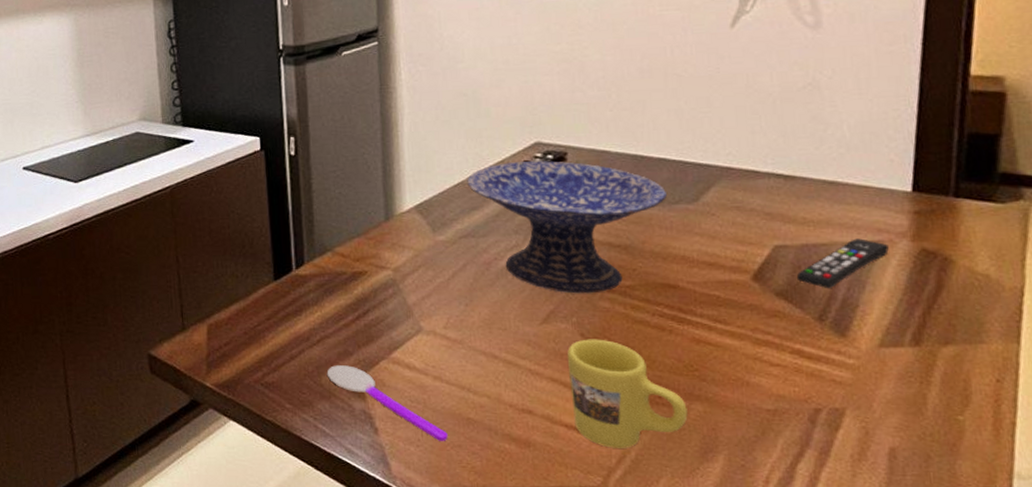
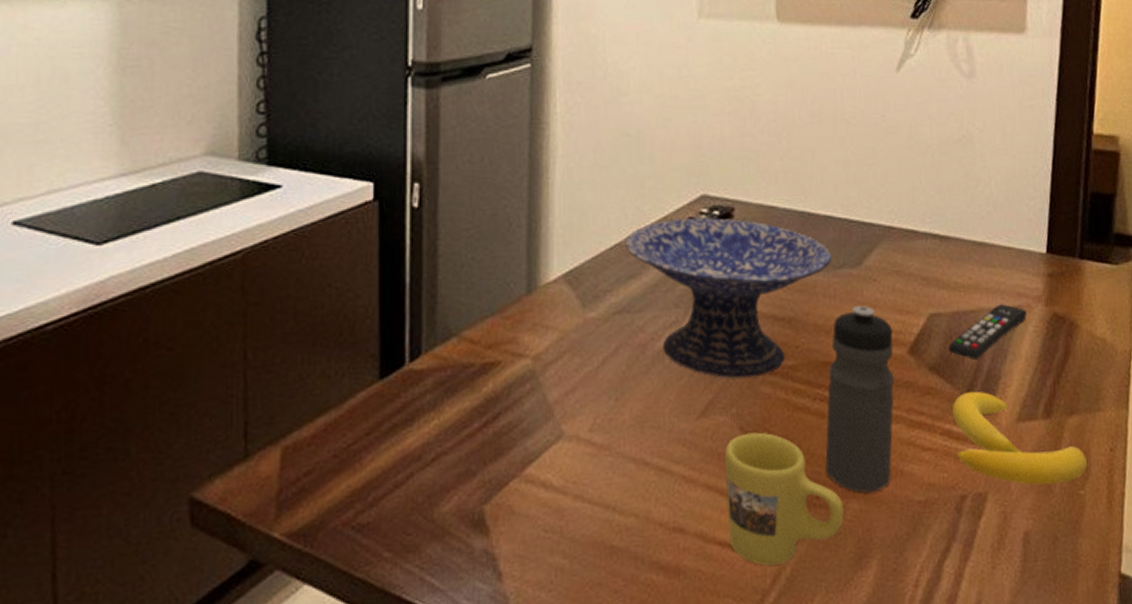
spoon: present [326,365,448,441] -> none [441,490,587,581]
water bottle: none [666,237,738,397] -> present [825,306,895,493]
banana: none [802,316,968,407] -> present [952,391,1088,485]

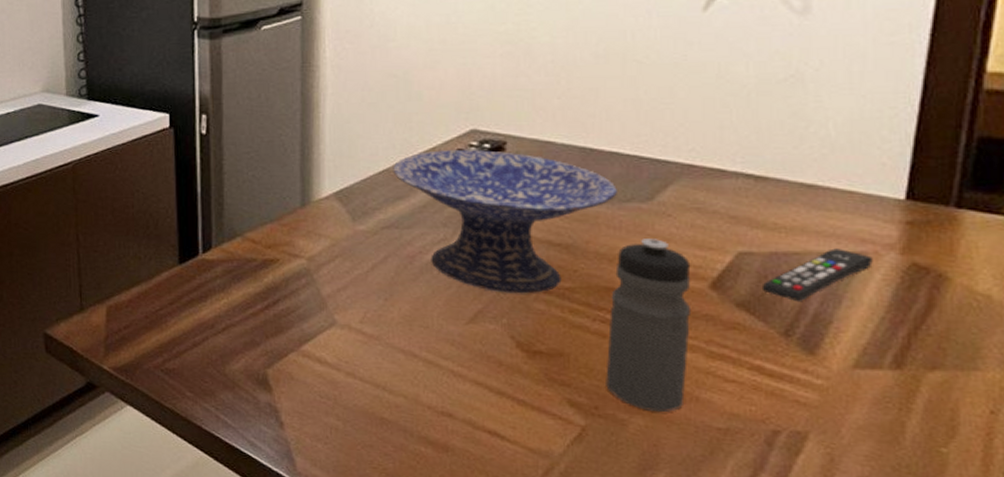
mug: present [724,432,844,566] -> none [494,342,627,460]
banana: present [952,391,1088,485] -> none [764,331,955,437]

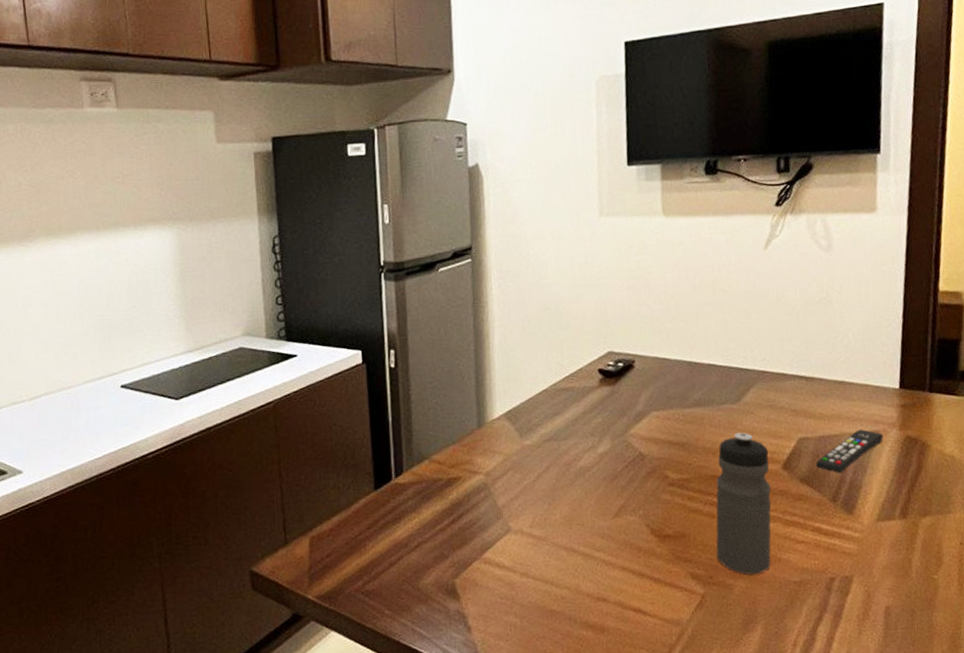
decorative bowl: present [393,150,617,294] -> none [550,368,715,489]

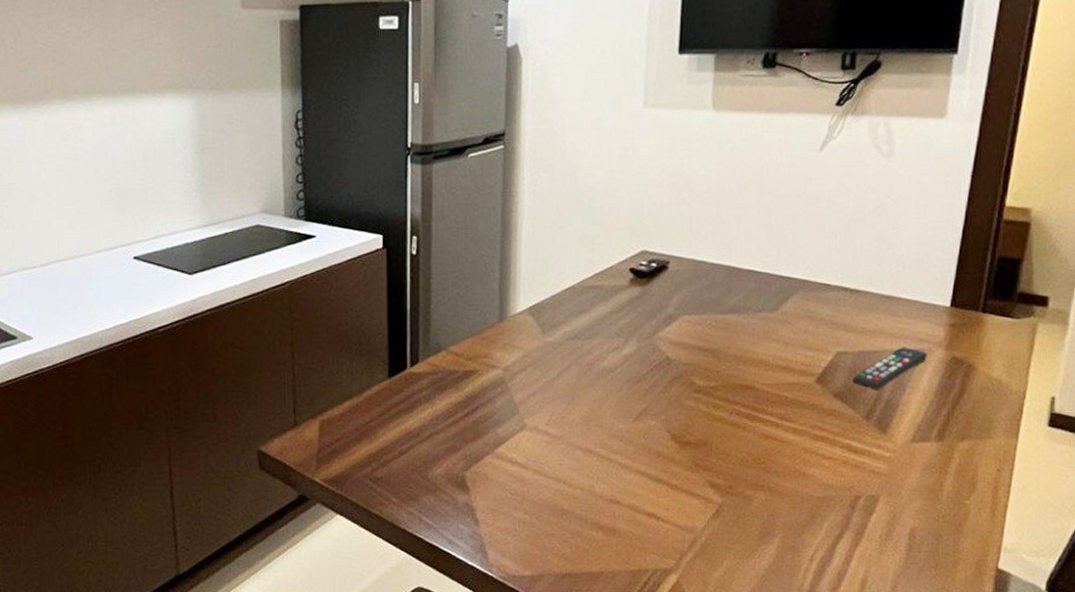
water bottle: present [715,432,772,574] -> none [738,343,803,487]

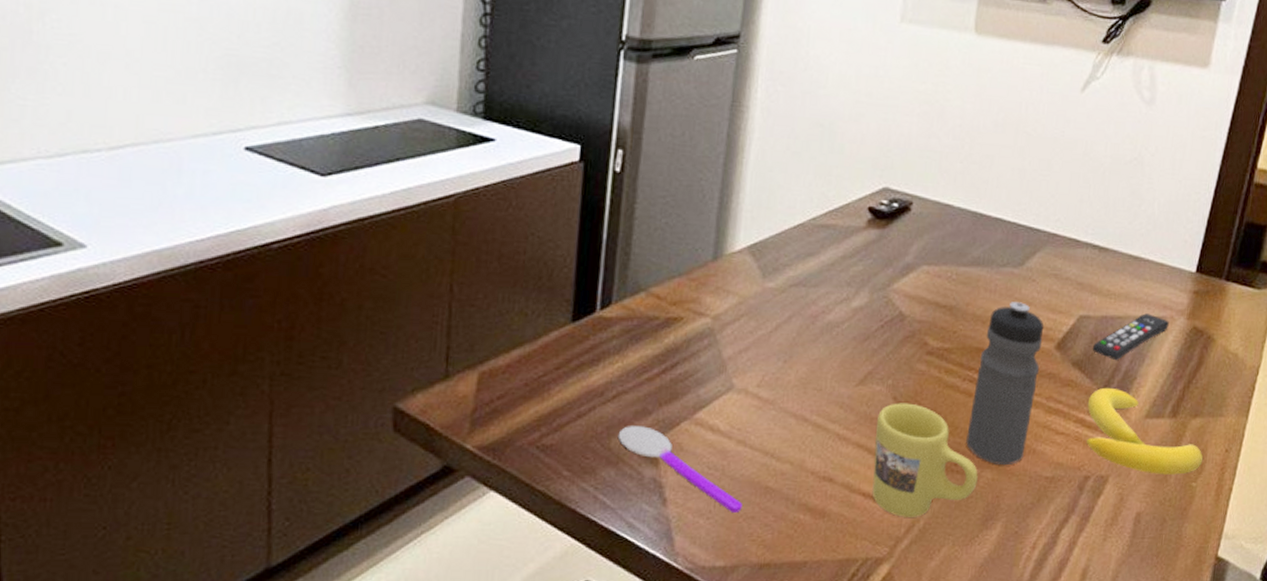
spoon: none [433,460,542,530] -> present [617,426,742,512]
mug: none [654,435,752,534] -> present [872,403,978,517]
water bottle: none [738,343,803,487] -> present [966,302,1044,464]
banana: none [852,415,975,493] -> present [1087,387,1204,475]

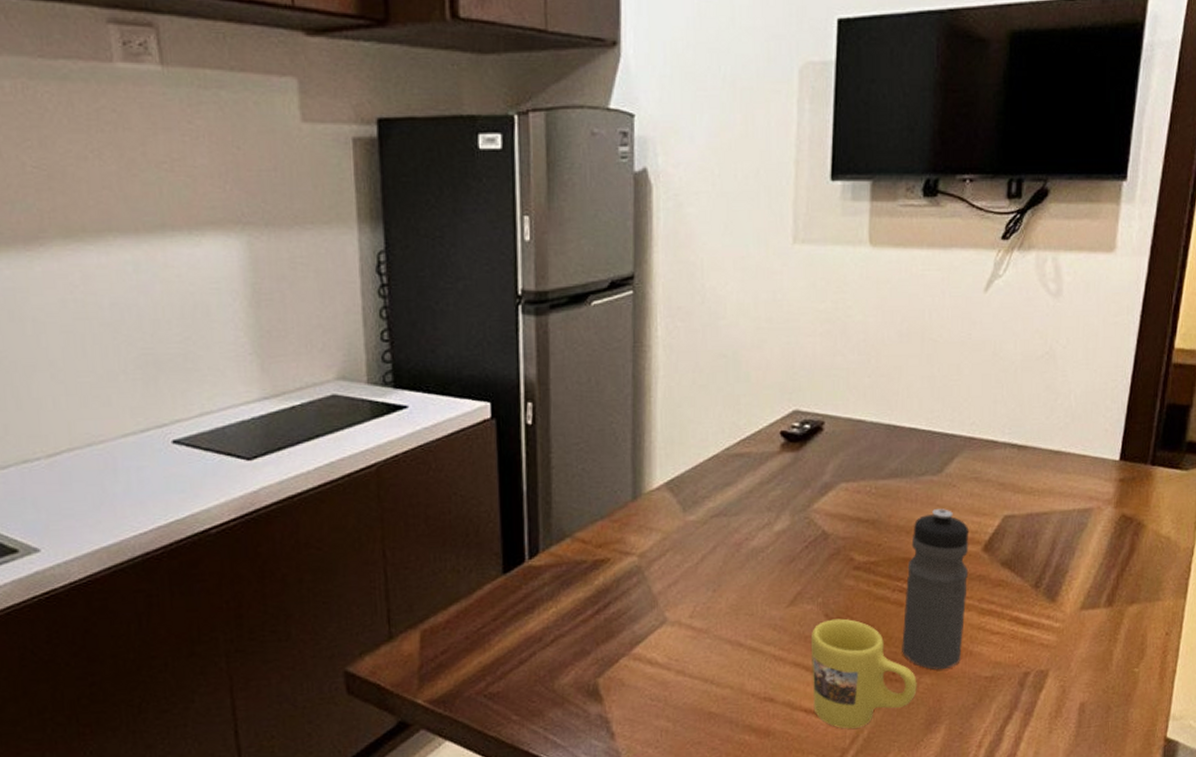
spoon: present [617,426,742,512] -> none [560,666,688,740]
banana: present [1087,387,1204,475] -> none [1020,583,1144,664]
remote control: present [1093,313,1169,361] -> none [1021,506,1096,557]

